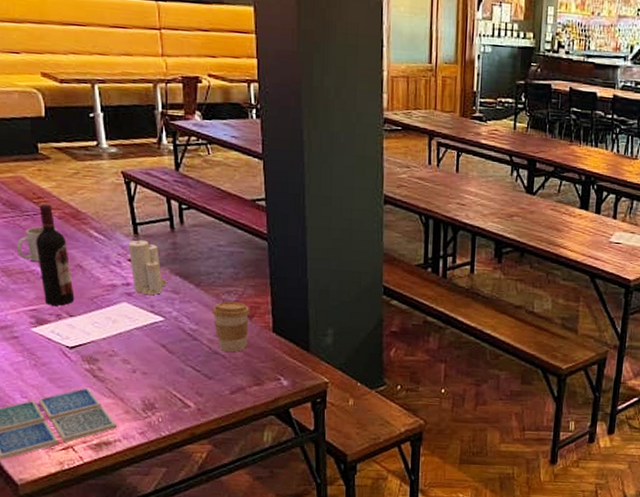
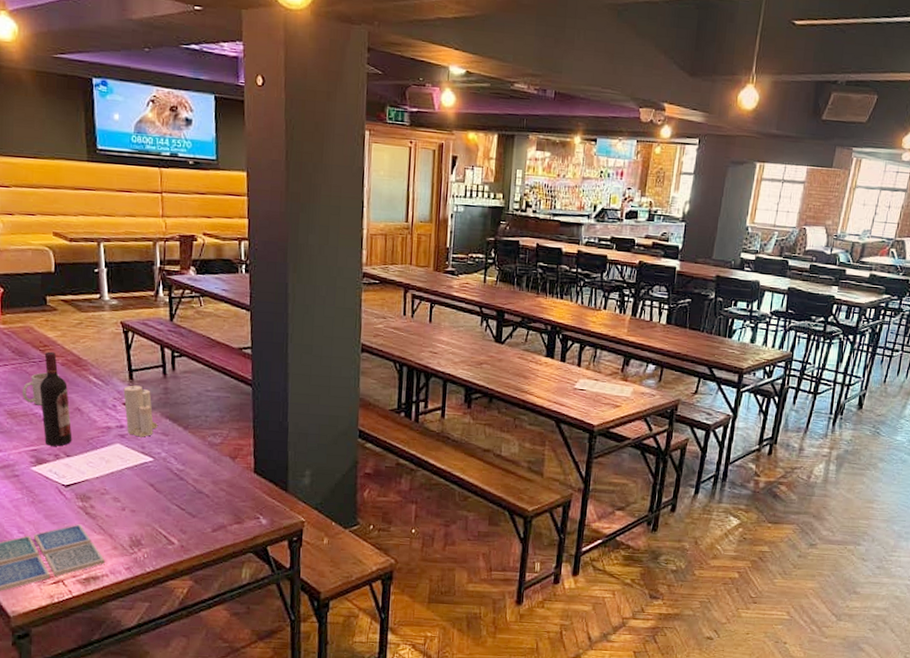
coffee cup: present [212,301,249,353] -> none [198,443,233,492]

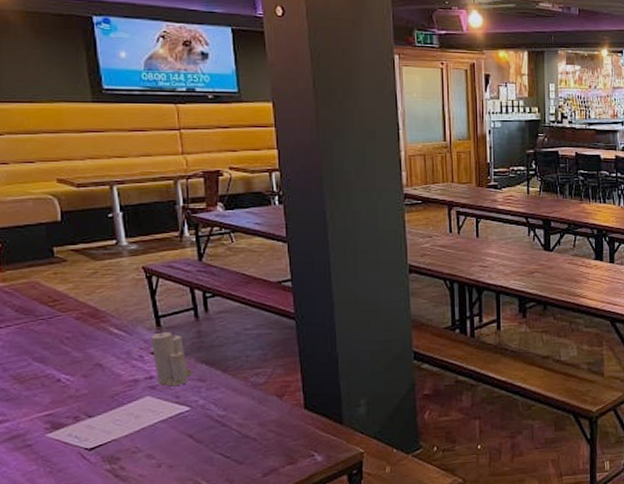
mug: present [22,372,59,406] -> none [29,329,74,366]
wine bottle: present [39,351,72,446] -> none [51,306,94,408]

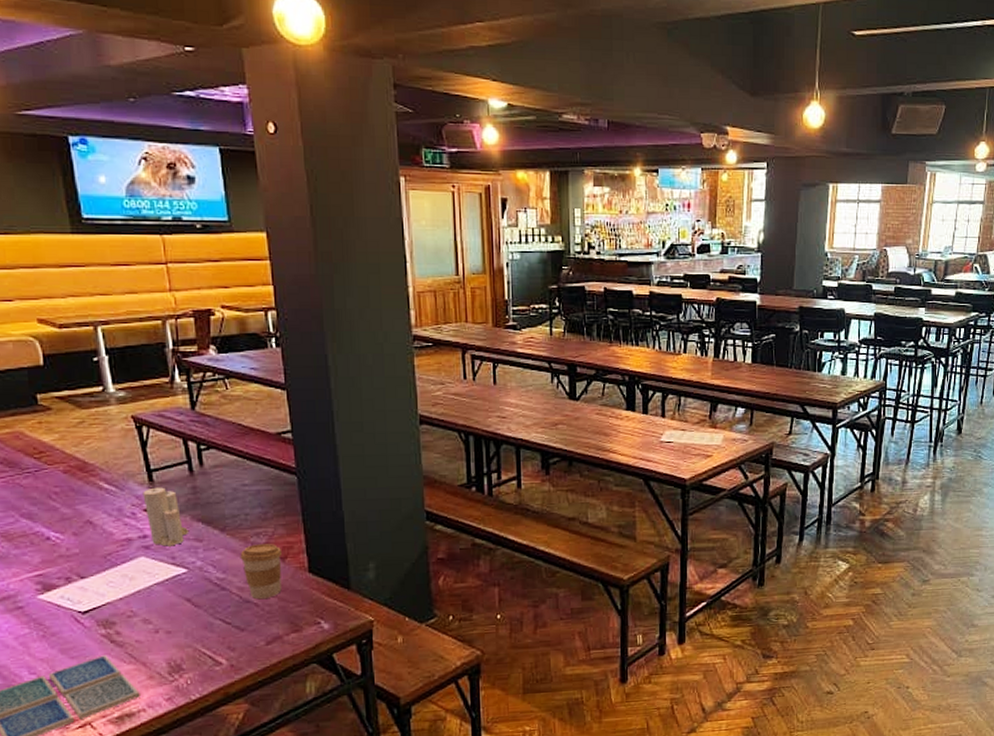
coffee cup: none [240,383,279,435] -> present [240,544,282,600]

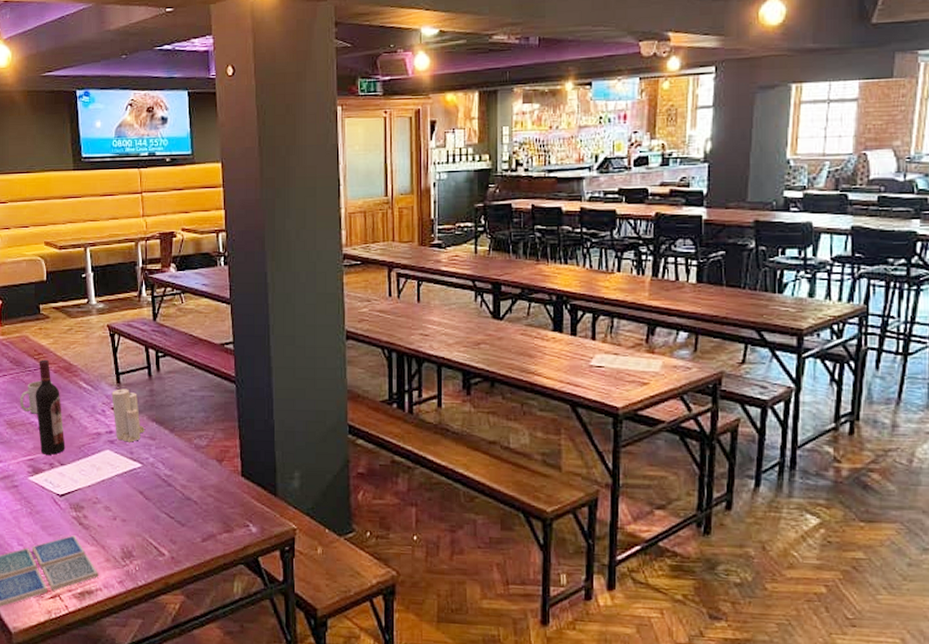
mug: none [16,483,62,523] -> present [19,380,52,414]
wine bottle: none [38,458,86,568] -> present [35,359,66,455]
coffee cup: present [240,544,282,600] -> none [184,446,219,498]

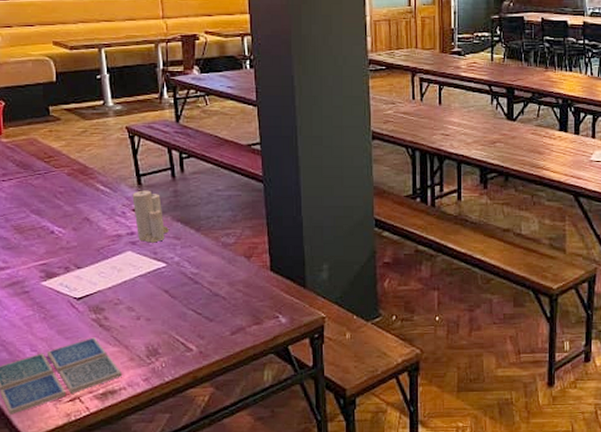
mug: present [19,380,52,414] -> none [28,184,66,218]
wine bottle: present [35,359,66,455] -> none [46,162,82,258]

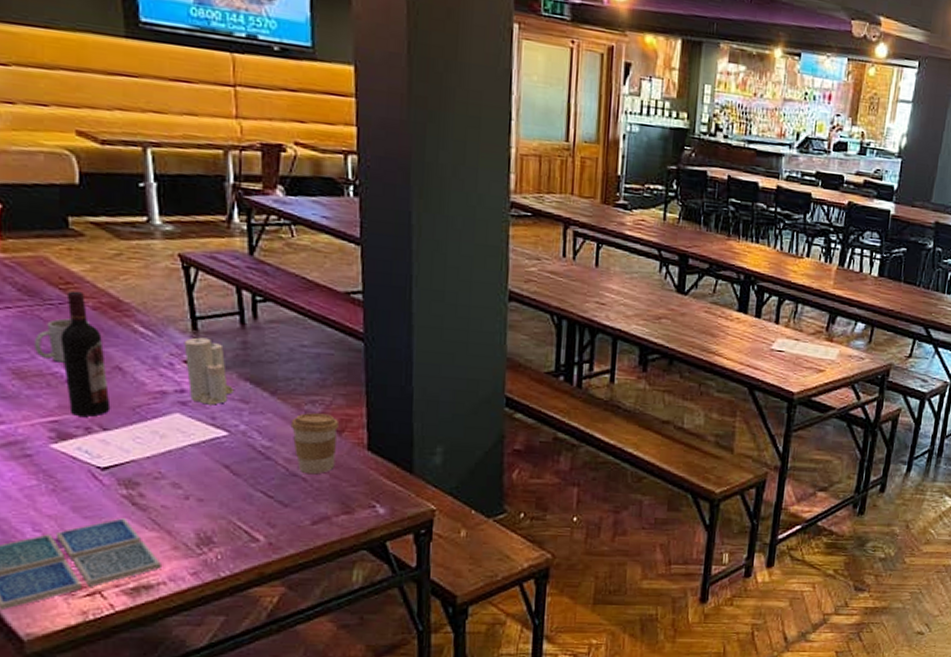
mug: none [28,184,66,218] -> present [33,318,89,363]
wine bottle: none [46,162,82,258] -> present [60,291,111,417]
coffee cup: none [211,244,247,294] -> present [290,413,338,475]

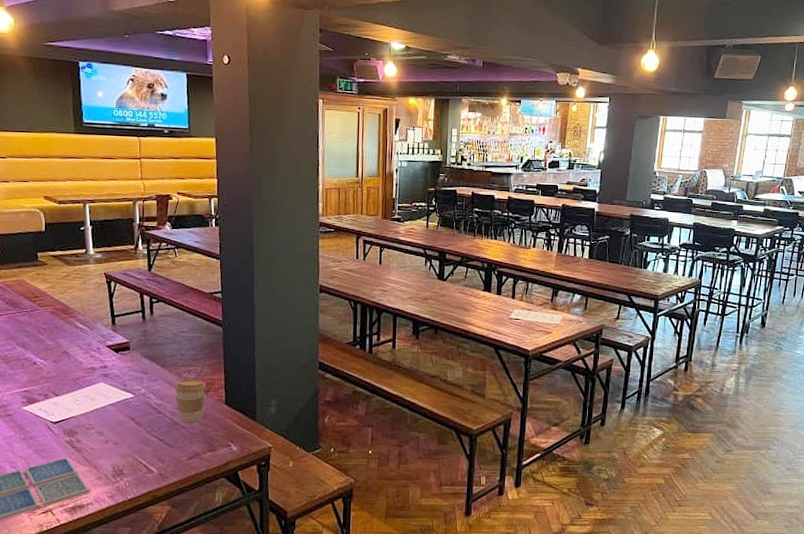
mug: present [33,318,89,363] -> none [15,320,49,351]
wine bottle: present [60,291,111,417] -> none [31,302,61,387]
candle: present [184,335,233,405] -> none [106,328,137,376]

